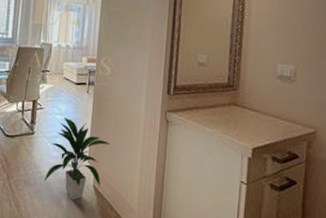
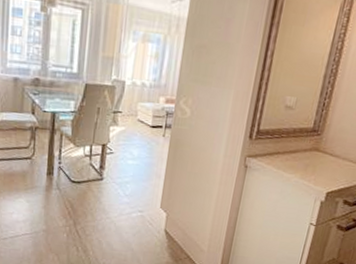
indoor plant: present [44,118,111,200] -> none [113,163,186,244]

